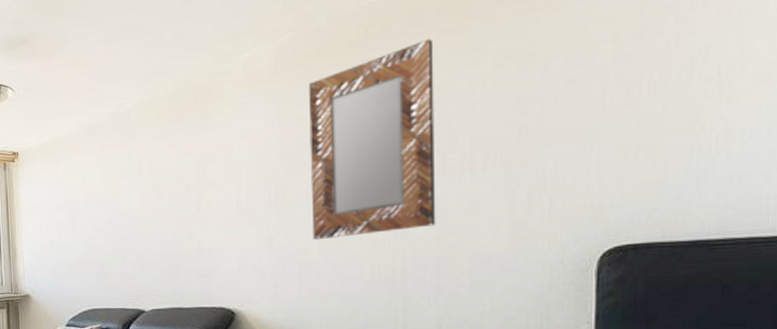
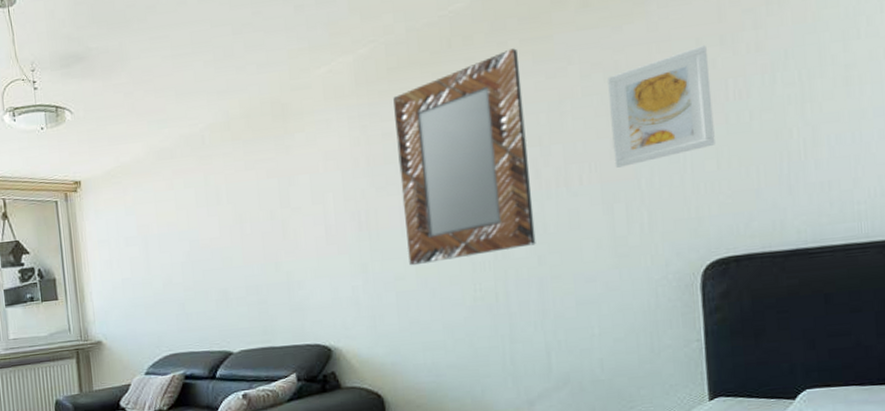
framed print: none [520,39,625,156] -> present [608,45,715,168]

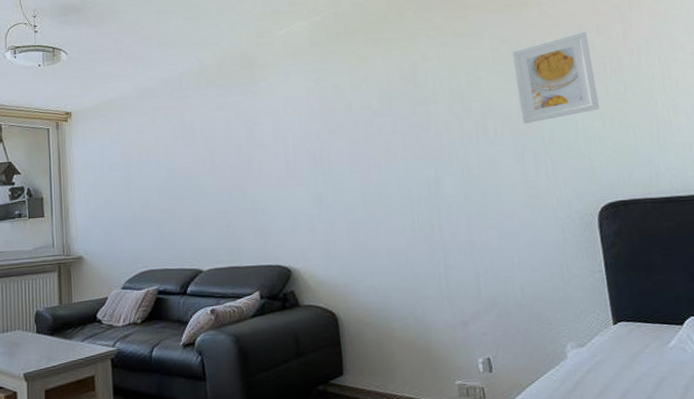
home mirror: present [393,48,536,266] -> none [341,24,463,199]

